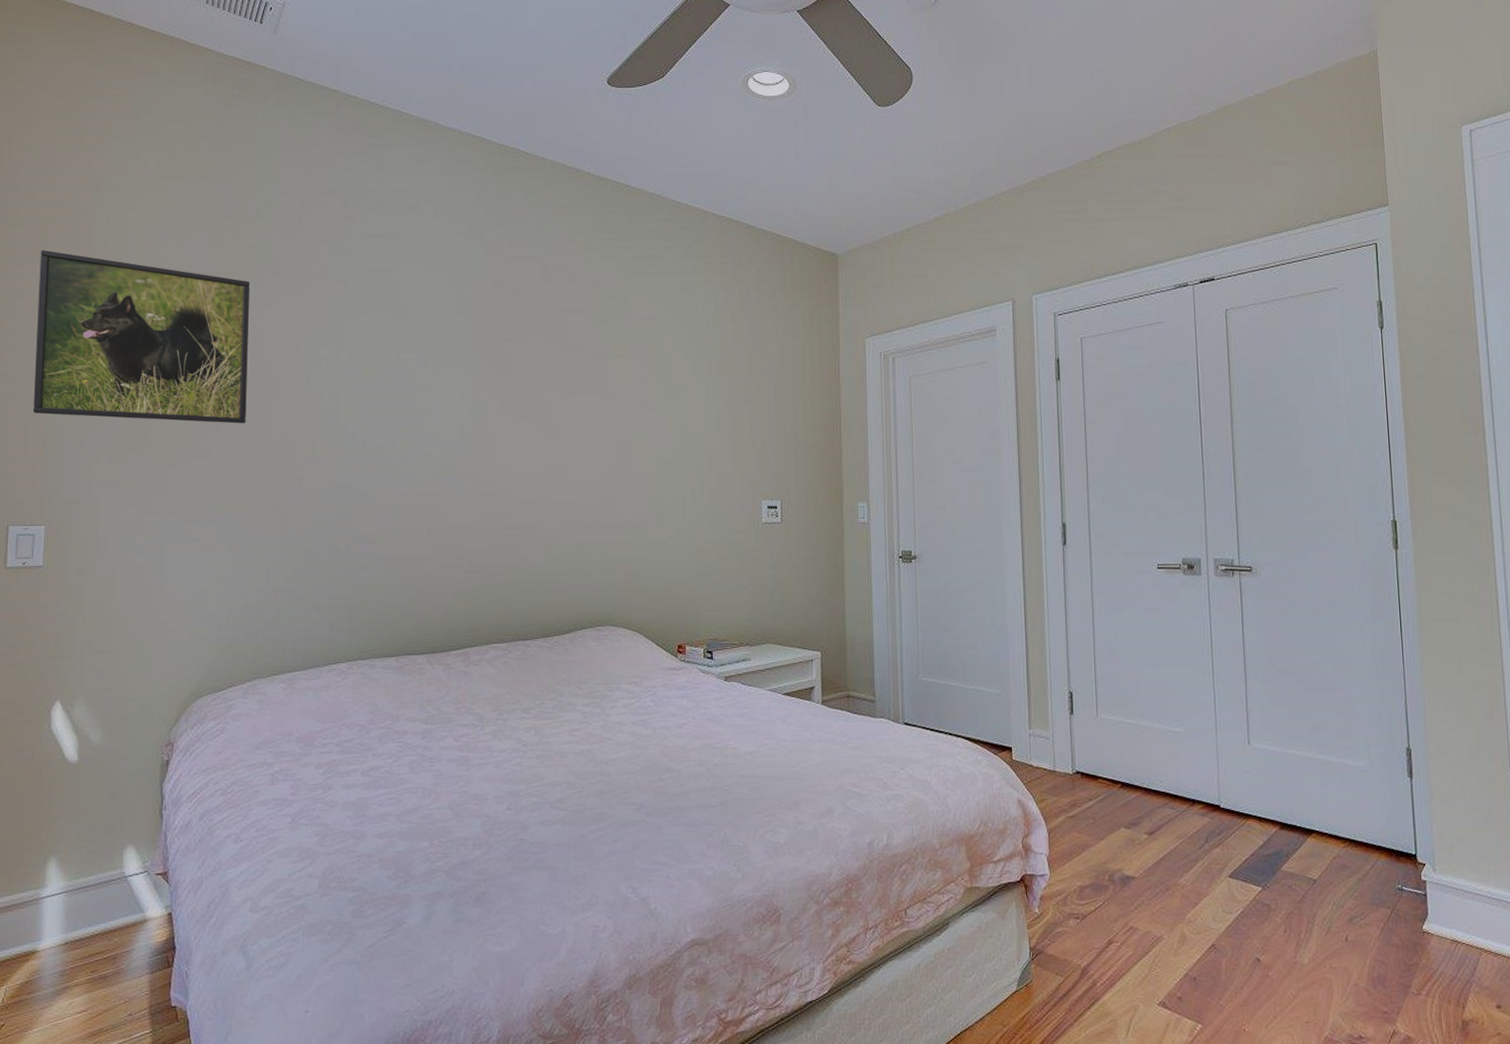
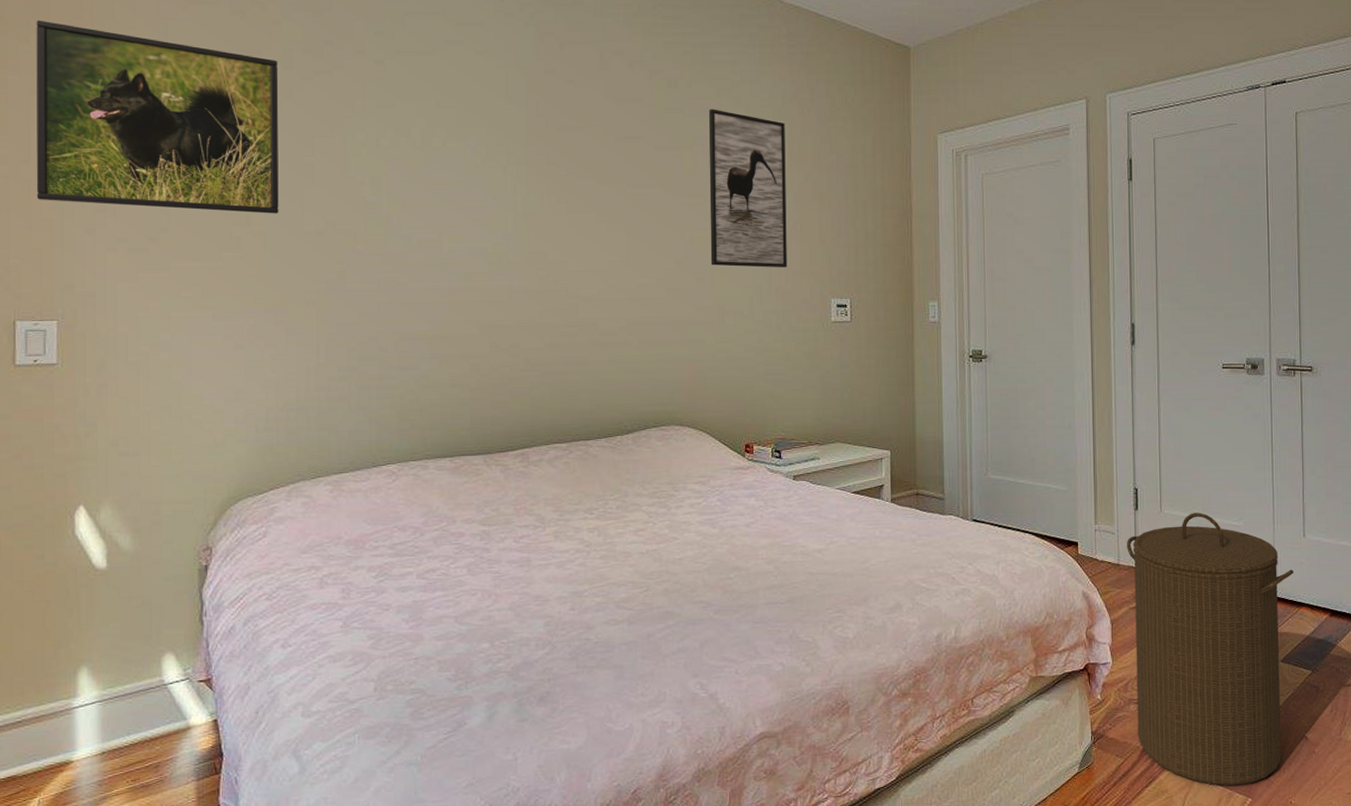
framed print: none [644,318,719,471] -> present [708,109,787,268]
laundry hamper: none [1063,718,1239,1010] -> present [1127,512,1294,786]

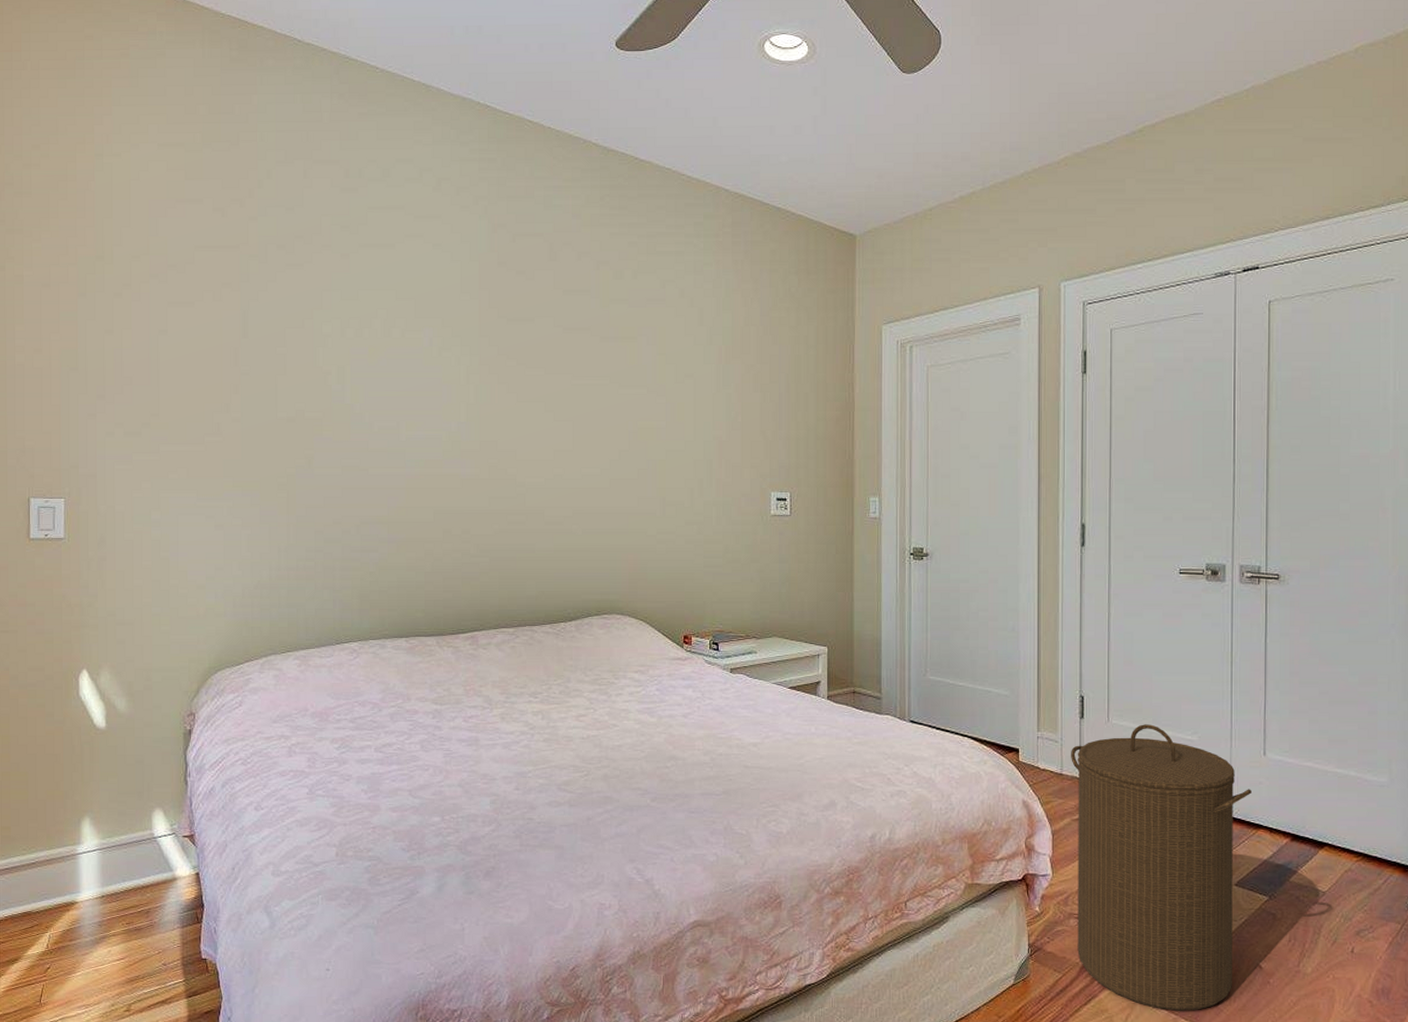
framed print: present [36,20,279,214] -> none [47,219,255,401]
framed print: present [708,109,787,268] -> none [653,299,728,460]

